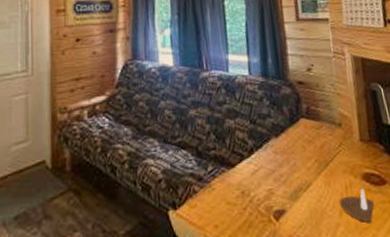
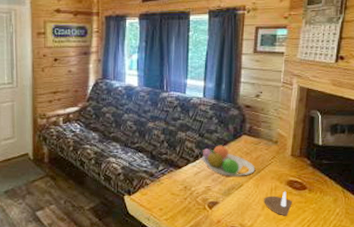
fruit bowl: none [256,132,323,174] -> present [202,145,256,177]

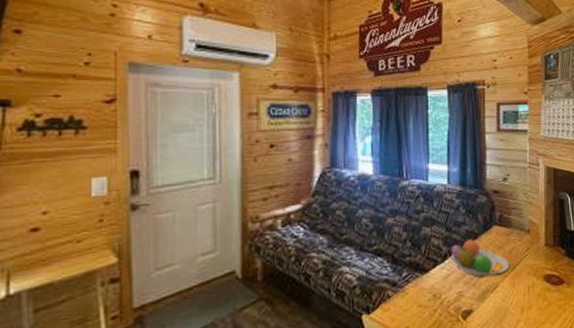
candle: present [264,191,292,216] -> none [522,288,552,319]

